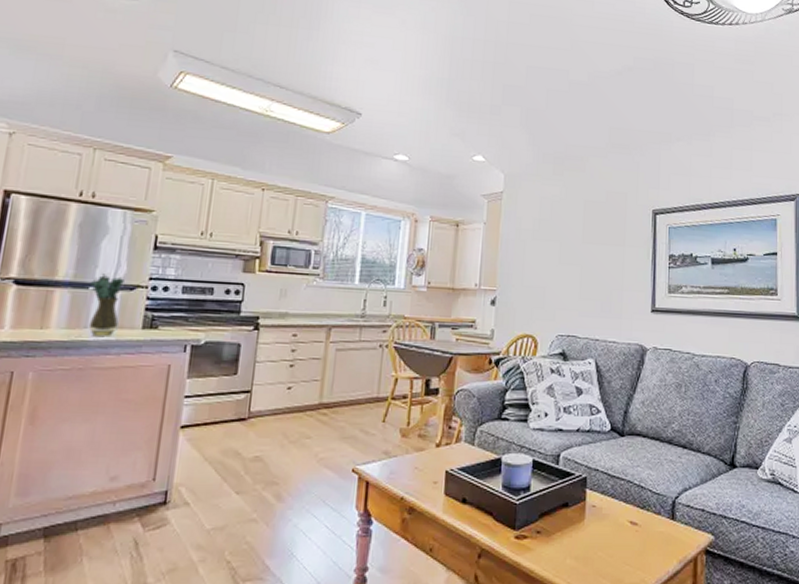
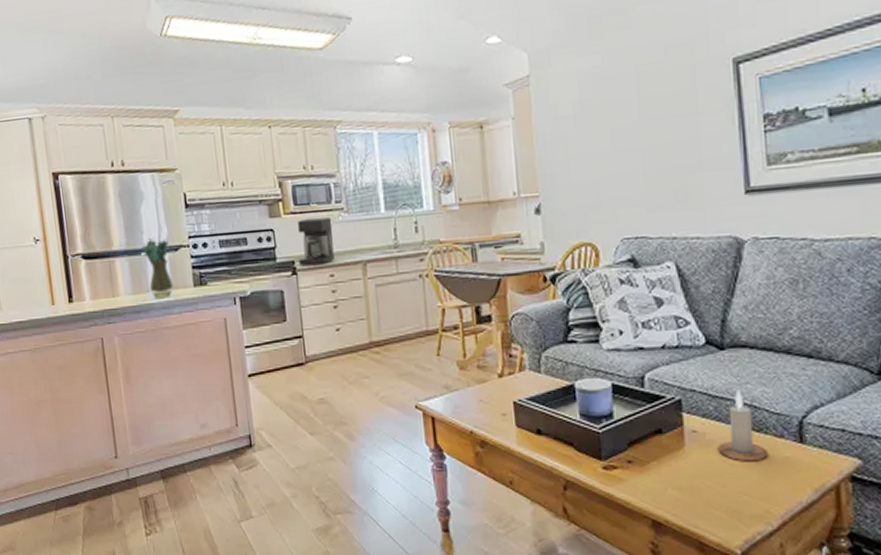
coffee maker: none [264,278,306,324] -> present [297,217,334,266]
candle: none [610,471,648,535] -> present [718,390,769,462]

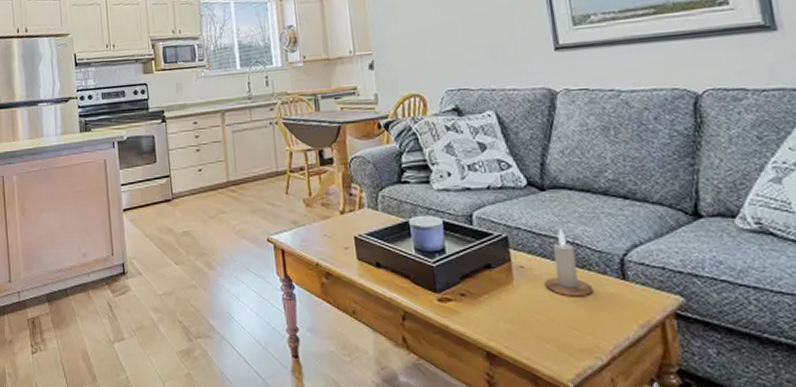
vase: present [142,238,174,300] -> none [39,92,63,143]
coffee maker: present [297,217,334,266] -> none [166,73,197,115]

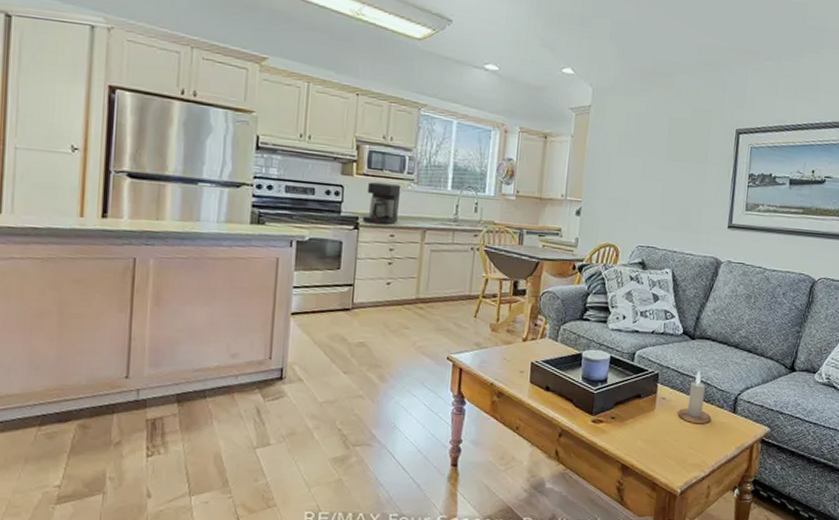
coffee maker: none [166,73,197,115] -> present [363,181,402,225]

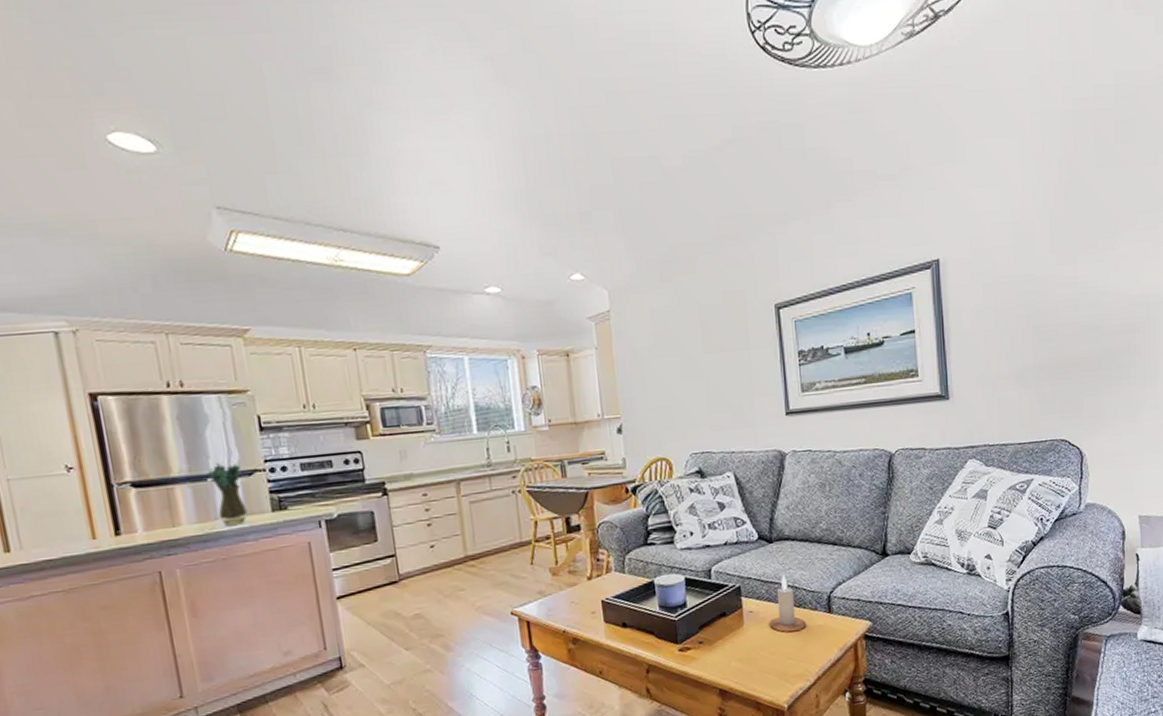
vase: none [200,171,231,231] -> present [208,463,248,527]
coffee maker: present [363,181,402,225] -> none [387,438,427,486]

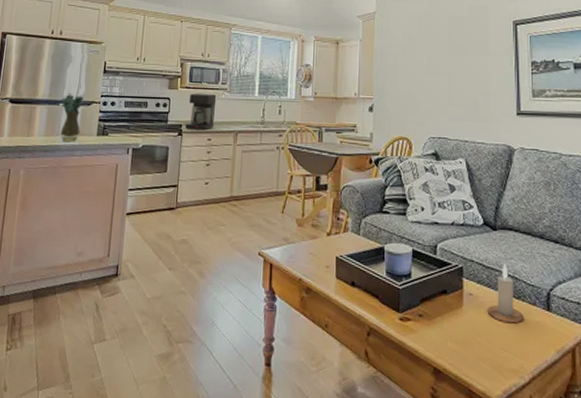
coffee maker: none [387,438,427,486] -> present [185,93,217,131]

